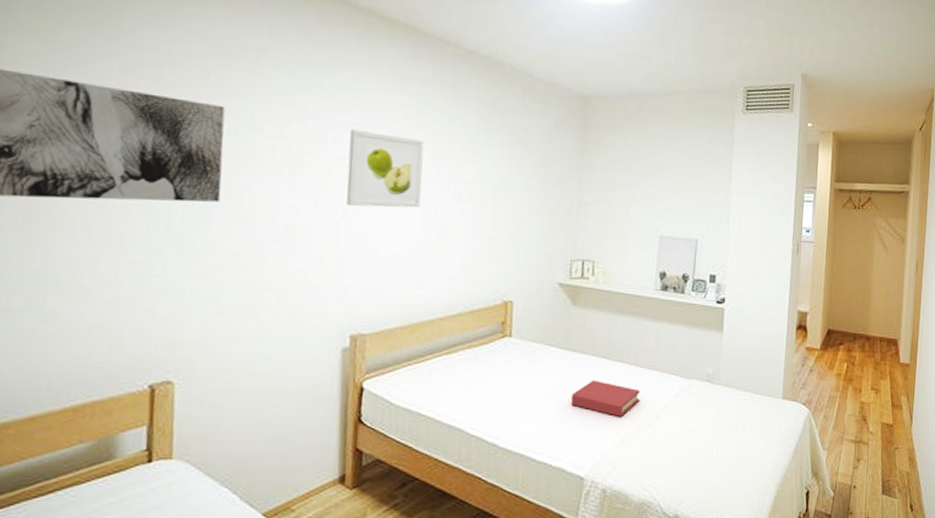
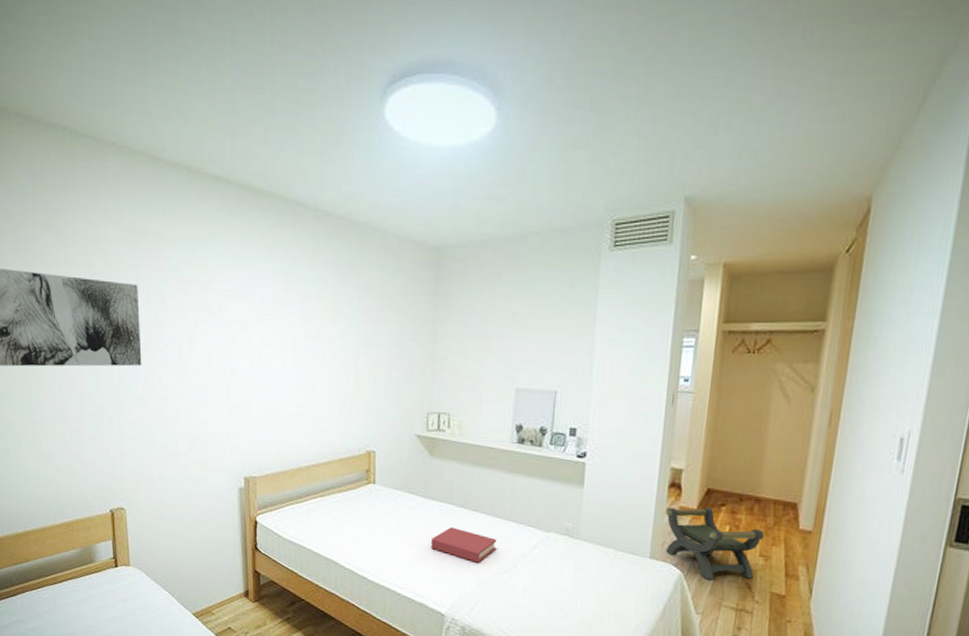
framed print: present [347,129,424,208] -> none [231,297,292,367]
stool: none [795,347,874,415] -> present [665,507,765,580]

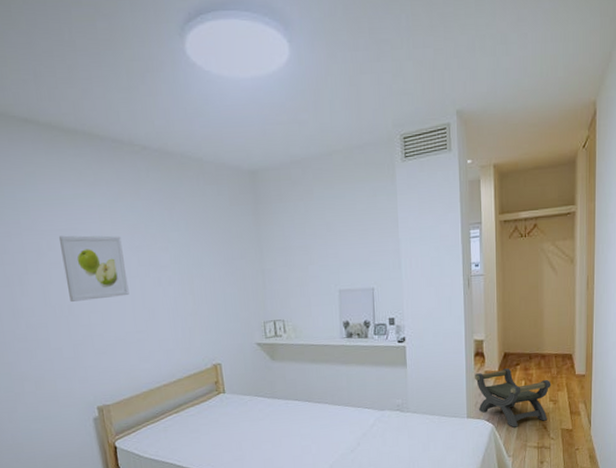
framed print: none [231,297,292,367] -> present [58,235,129,302]
hardback book: present [431,527,497,563] -> none [283,420,341,448]

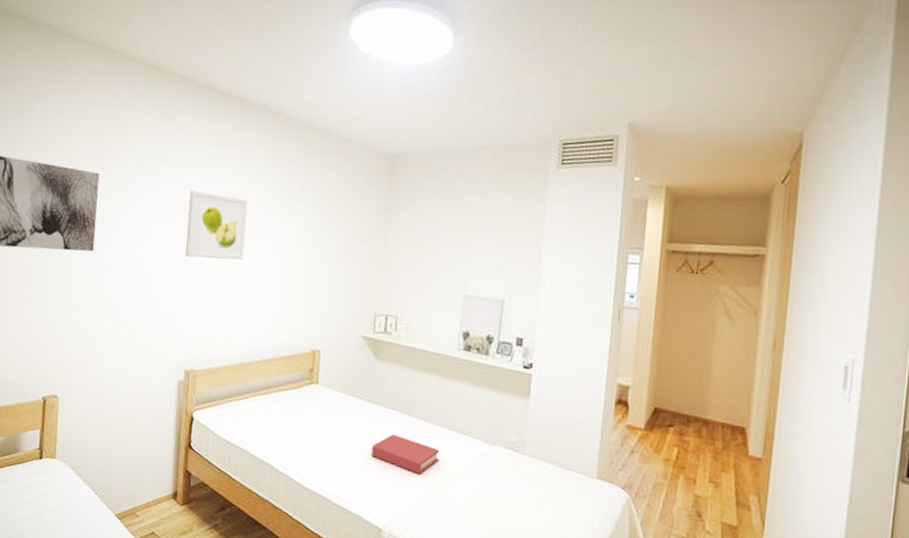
hardback book: none [283,420,341,448] -> present [371,434,440,474]
stool: present [475,368,551,427] -> none [612,425,714,507]

